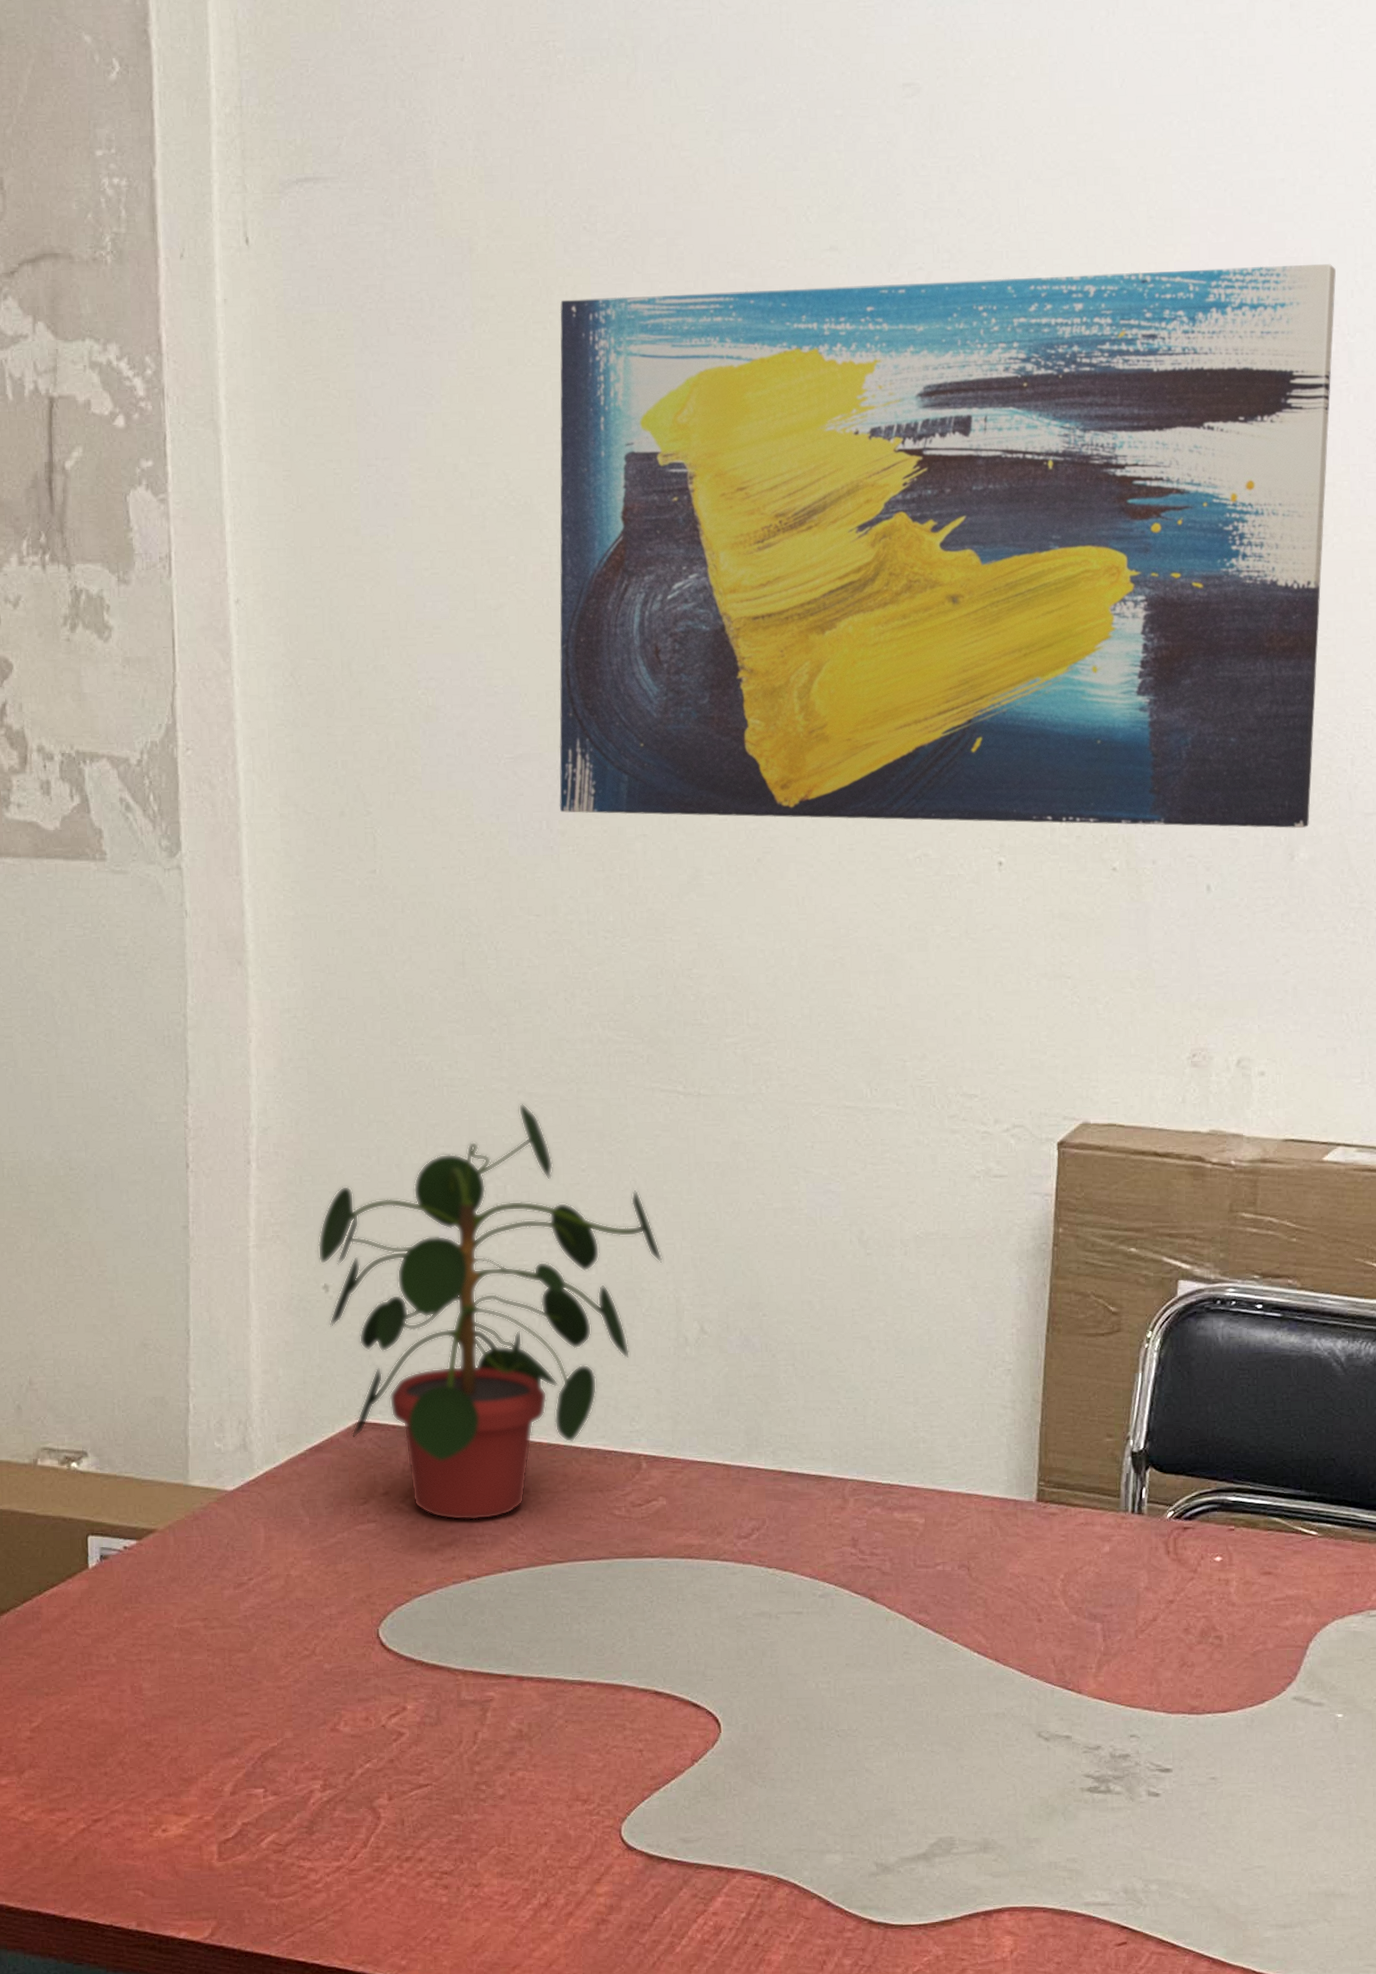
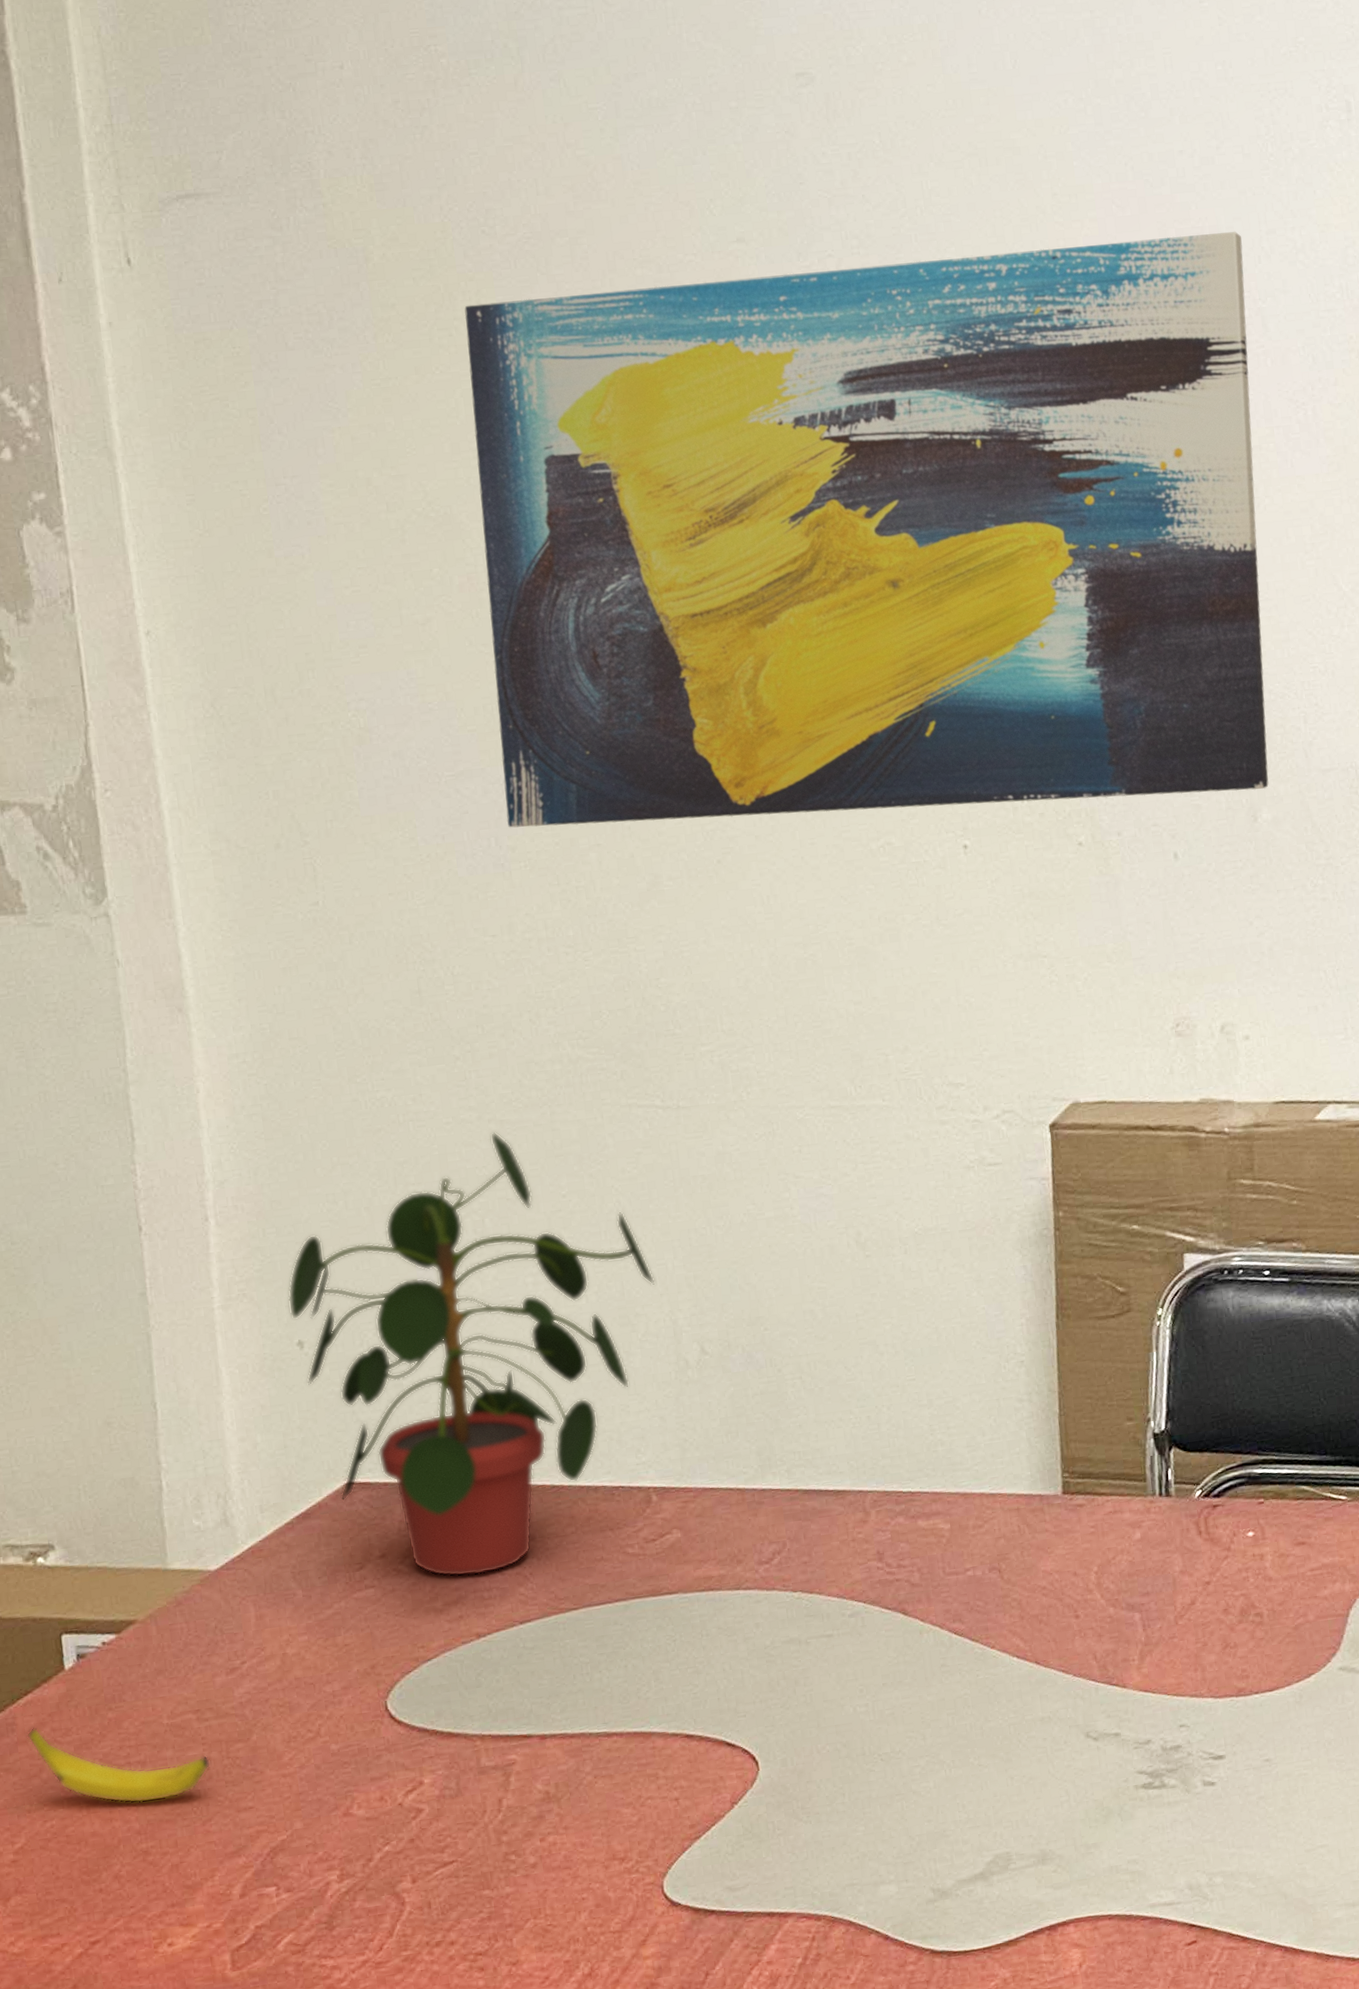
banana: none [50,1617,214,1698] -> present [27,1727,212,1804]

